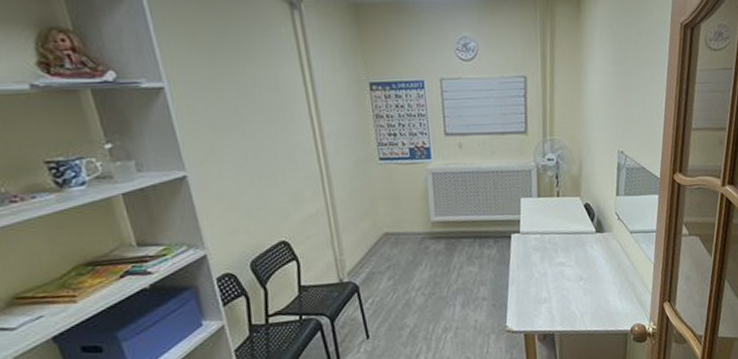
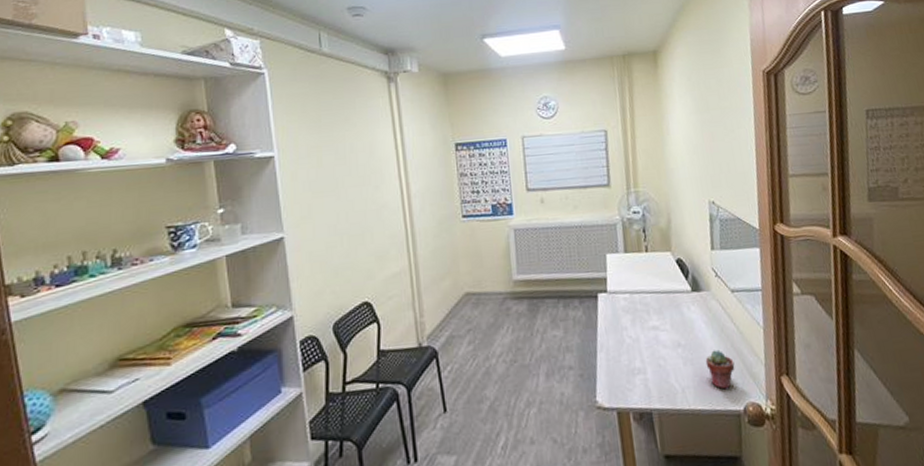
potted succulent: none [602,282,627,314] -> present [705,349,735,390]

